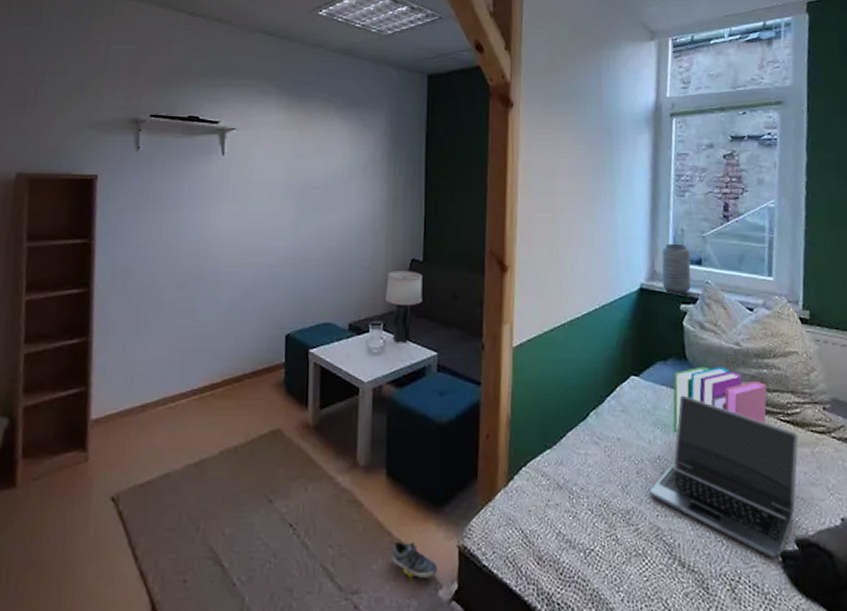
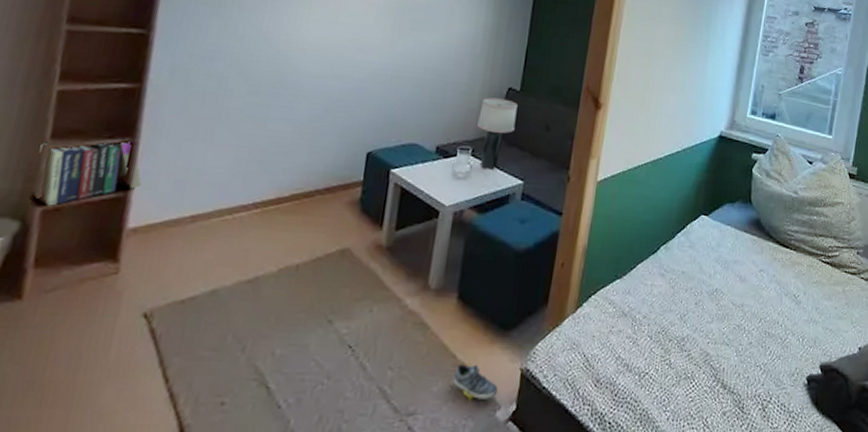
books: none [17,338,98,403] -> present [34,138,142,206]
laptop: present [650,395,799,559] -> none [704,235,834,382]
vase: present [661,243,691,295] -> none [739,97,766,145]
books: present [672,366,767,434] -> none [732,210,814,269]

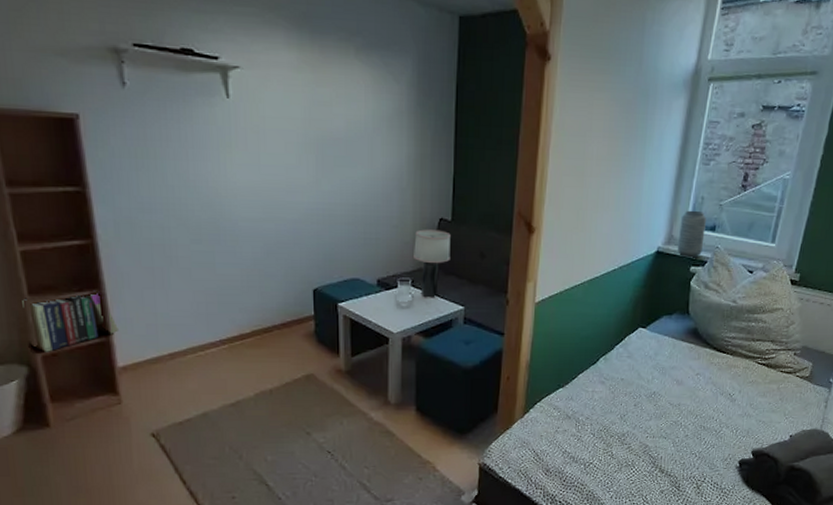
shoe: present [453,363,498,402] -> none [421,461,461,490]
vase: none [739,97,766,145] -> present [677,210,706,258]

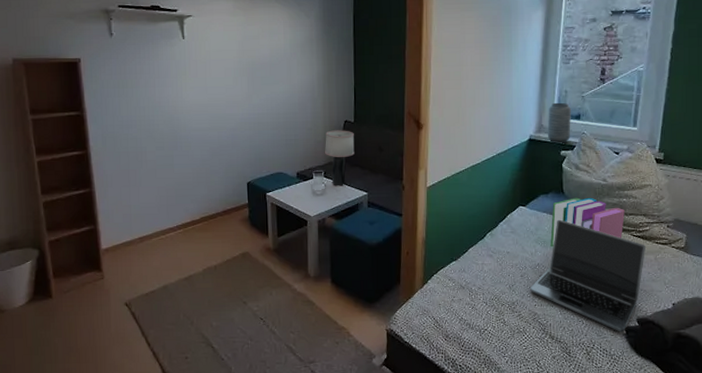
books: present [22,290,118,352] -> none [37,189,103,238]
laptop: none [643,344,769,465] -> present [530,219,645,332]
books: none [669,320,752,375] -> present [550,197,625,247]

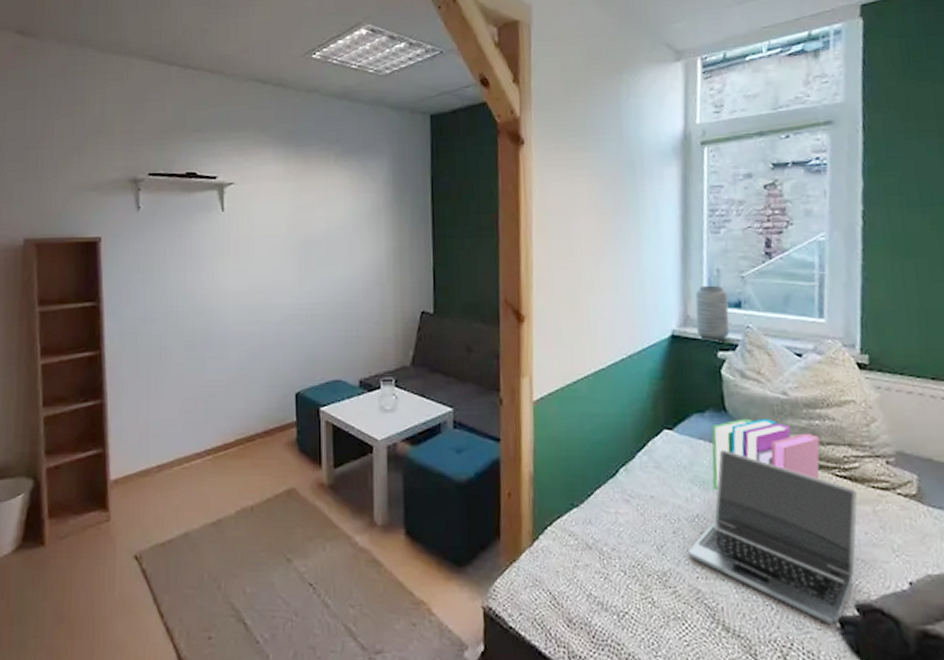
table lamp: present [324,130,354,186] -> none [395,324,435,399]

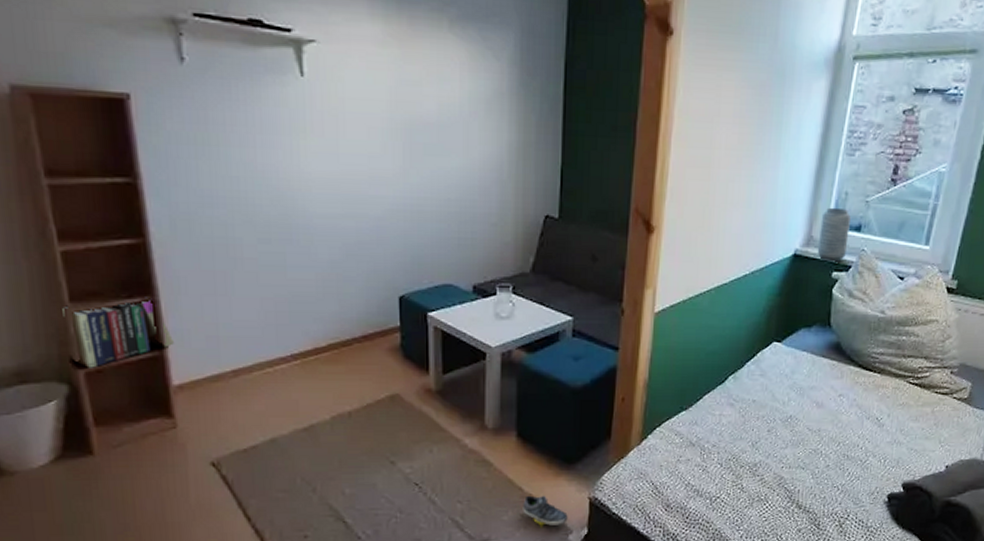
books: none [37,400,114,465] -> present [62,297,174,368]
shoe: none [414,601,462,642] -> present [522,495,568,528]
laptop: present [688,449,858,625] -> none [778,360,923,500]
books: present [711,418,820,491] -> none [808,333,903,396]

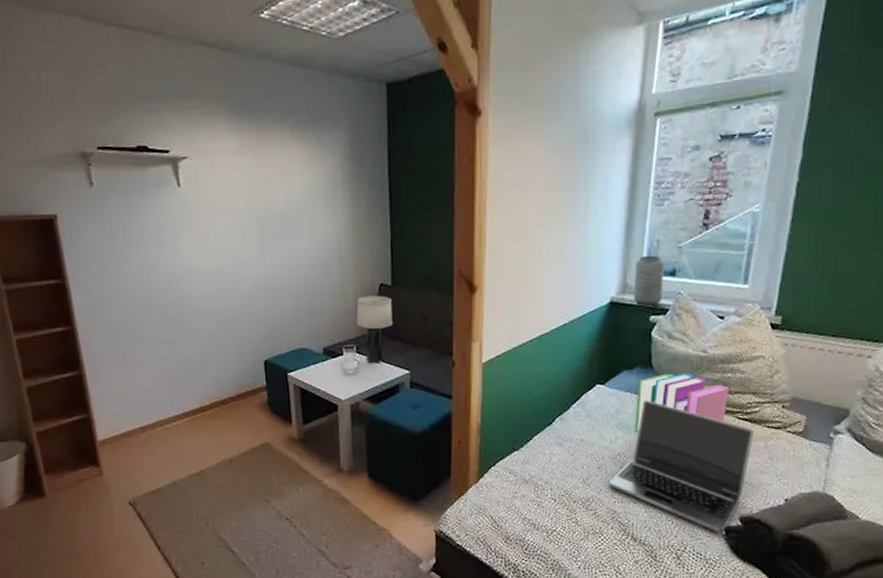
books: present [62,297,174,368] -> none [19,371,97,429]
table lamp: none [513,228,558,307] -> present [355,295,393,364]
shoe: present [522,495,568,528] -> none [377,528,417,558]
laptop: none [778,360,923,500] -> present [609,400,754,533]
books: none [808,333,903,396] -> present [634,372,729,434]

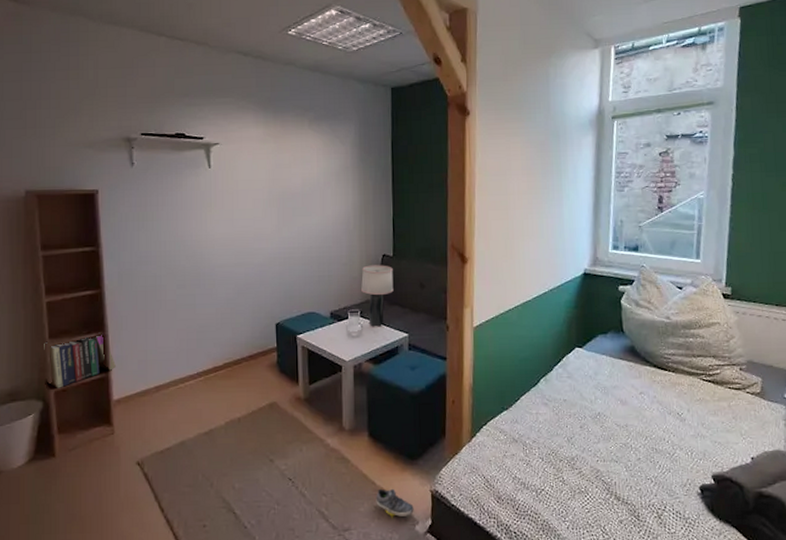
books: none [19,371,97,429] -> present [44,332,116,388]
shoe: none [377,528,417,558] -> present [376,488,414,519]
laptop: present [609,400,754,533] -> none [591,362,718,492]
vase: present [633,255,664,307] -> none [603,233,629,278]
books: present [634,372,729,434] -> none [611,337,692,394]

